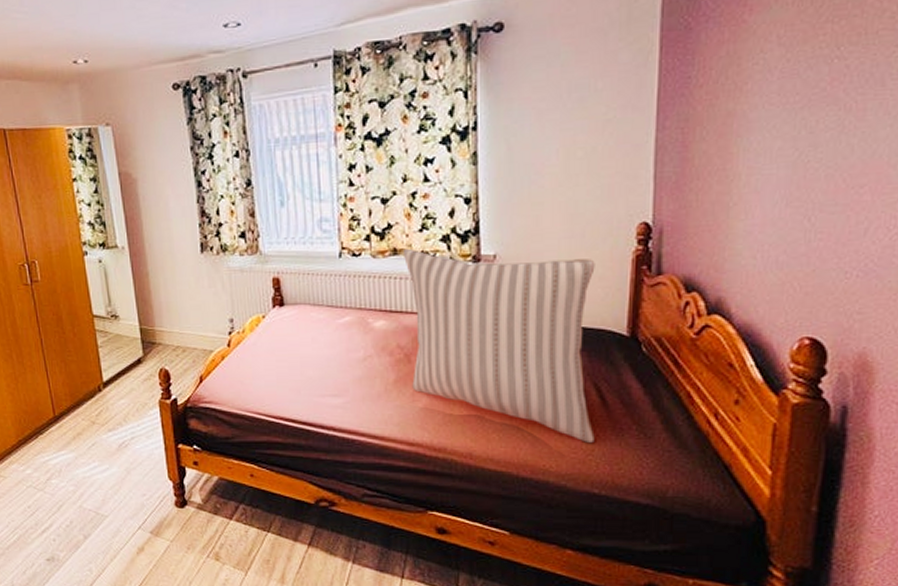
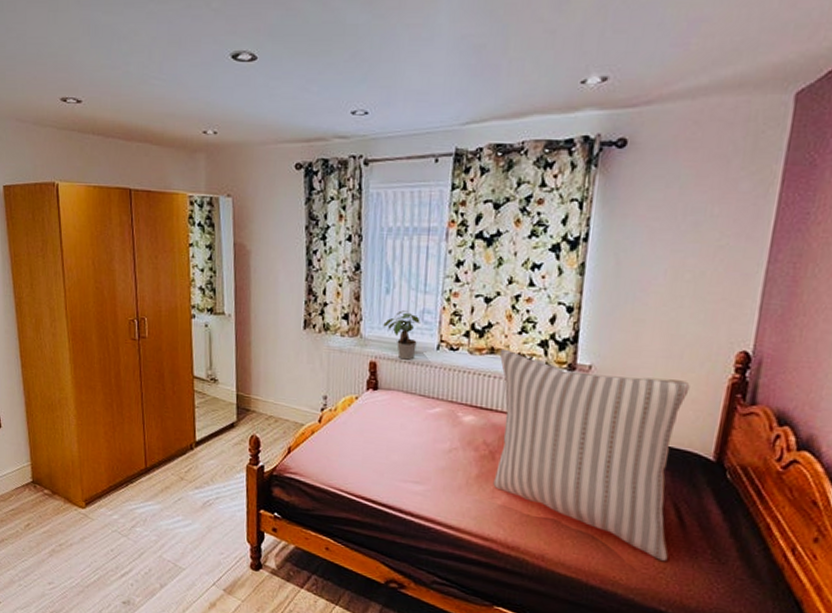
potted plant: none [282,221,319,272] -> present [383,310,420,360]

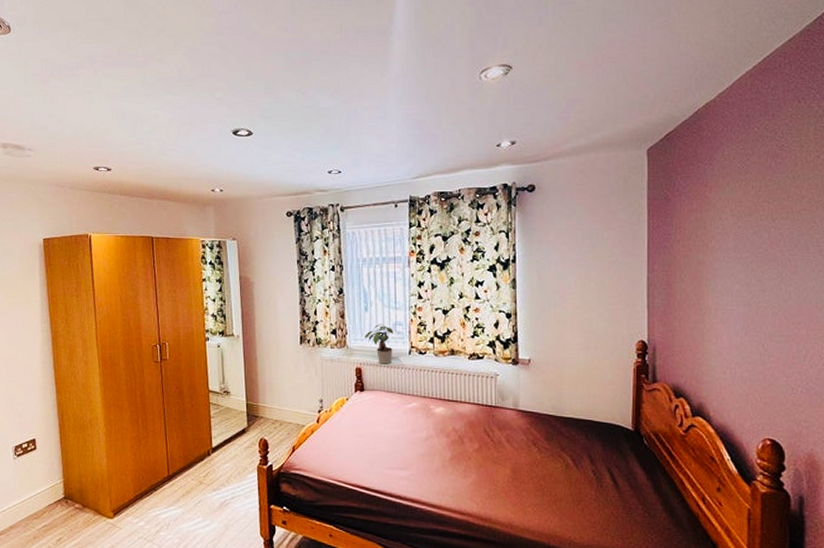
pillow: present [493,348,690,561] -> none [458,350,609,519]

